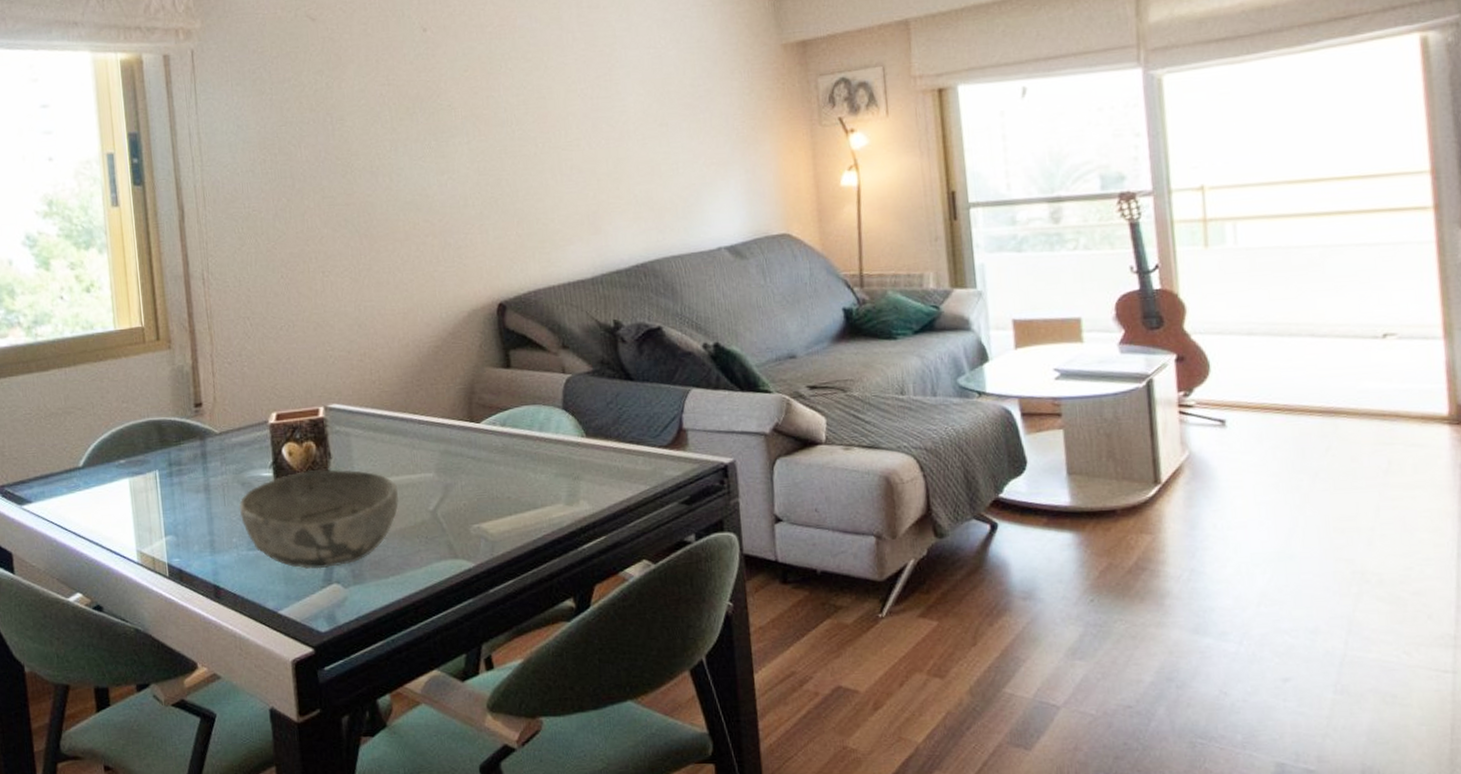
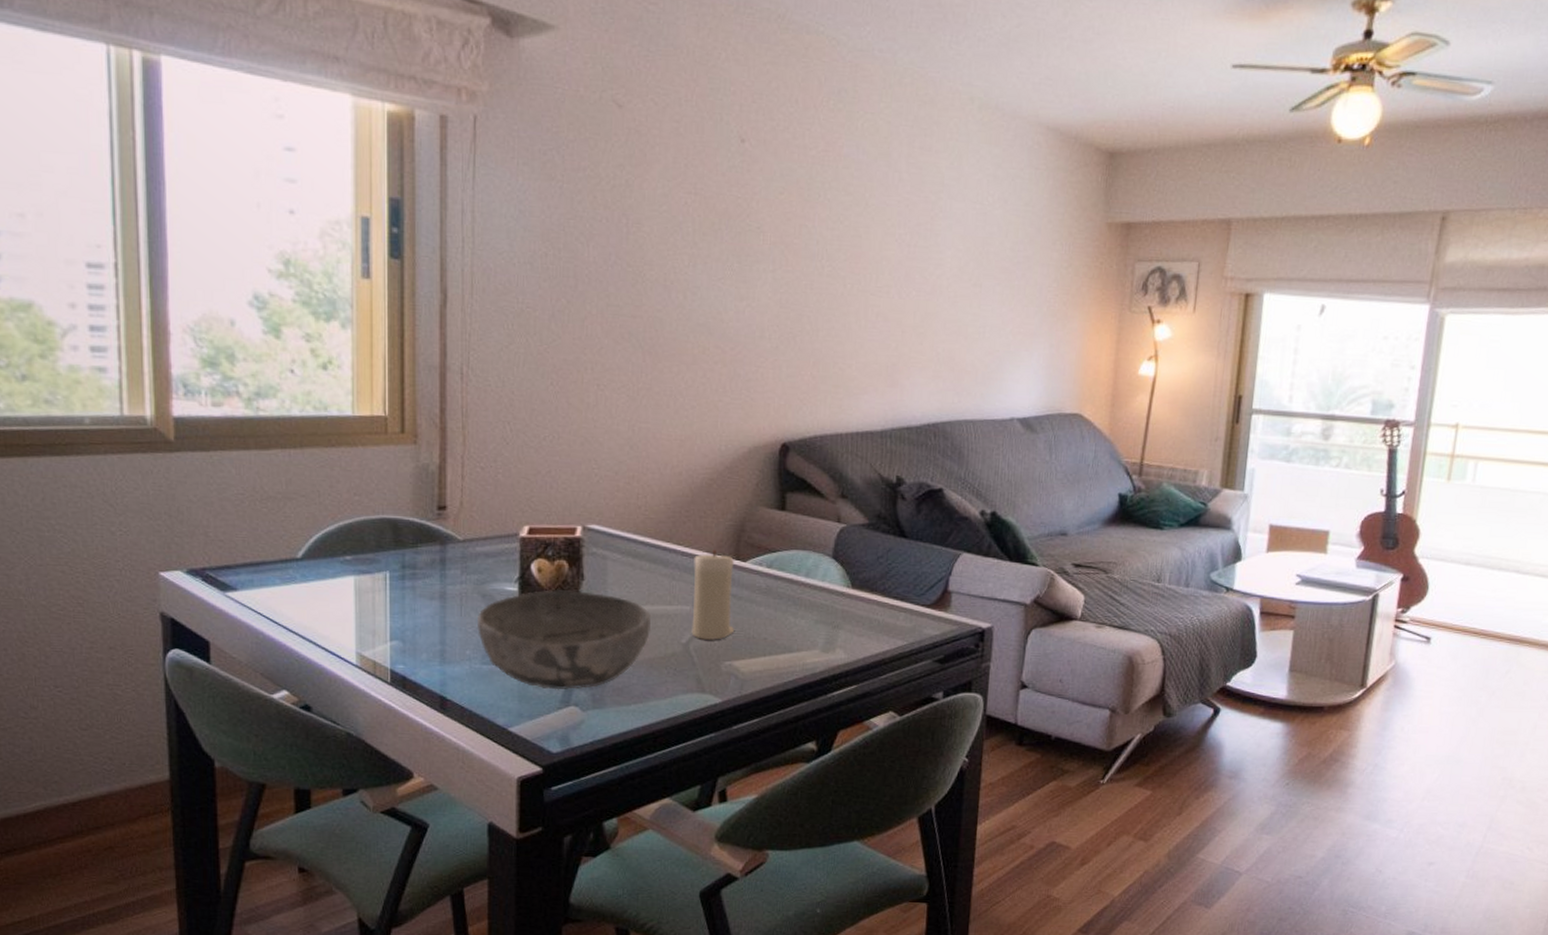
candle: none [430,415,478,505] -> present [691,550,734,640]

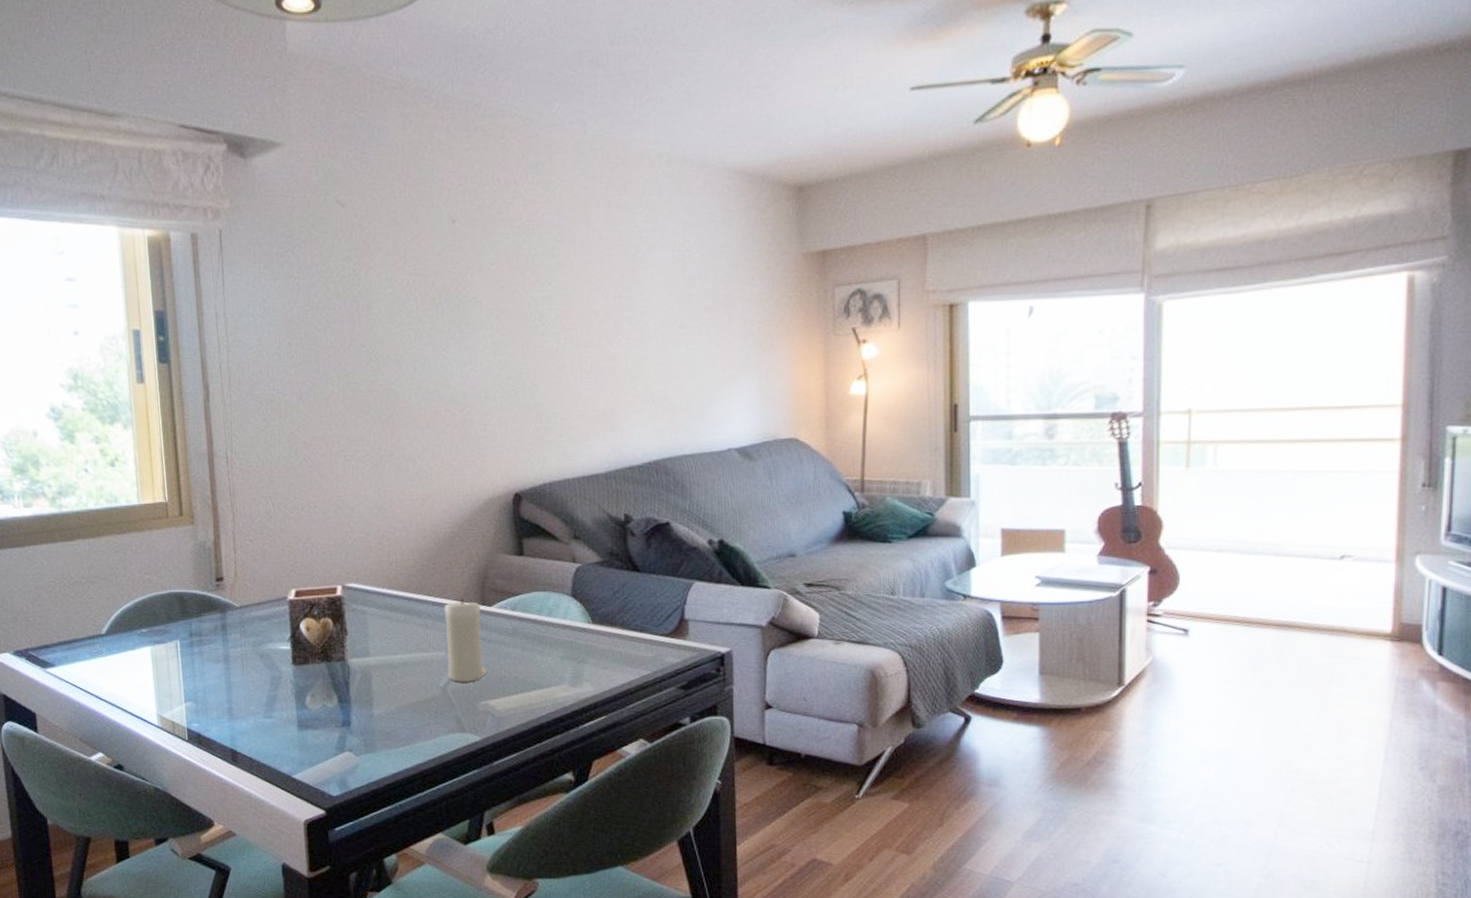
bowl: present [476,590,651,690] -> none [257,645,411,738]

